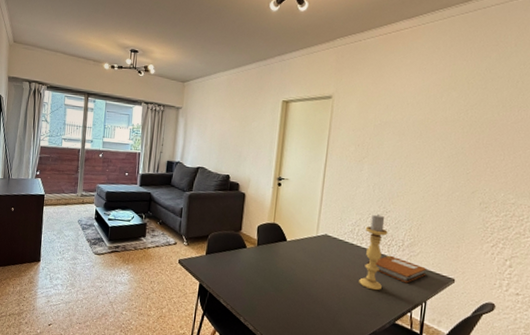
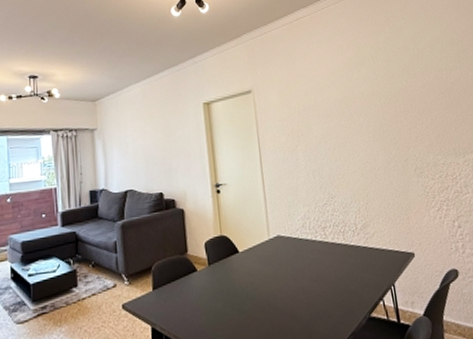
candle holder: present [359,213,388,291] -> none [315,201,348,286]
notebook: present [368,255,427,283] -> none [327,242,387,269]

